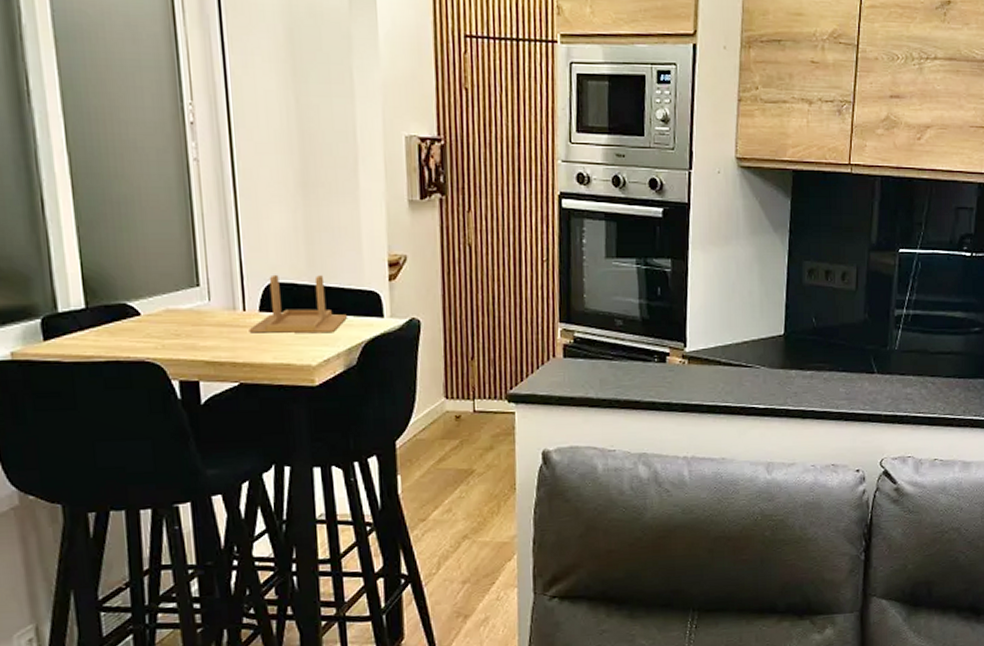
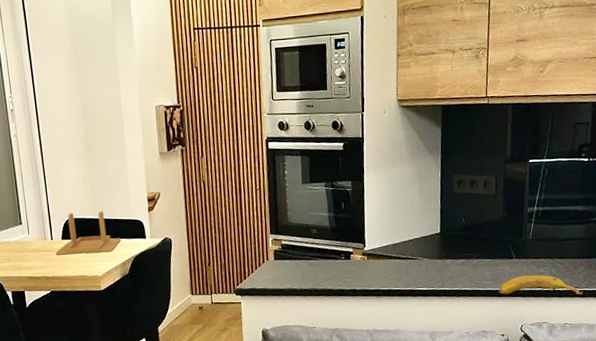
fruit: none [855,395,958,424] -> present [498,274,583,295]

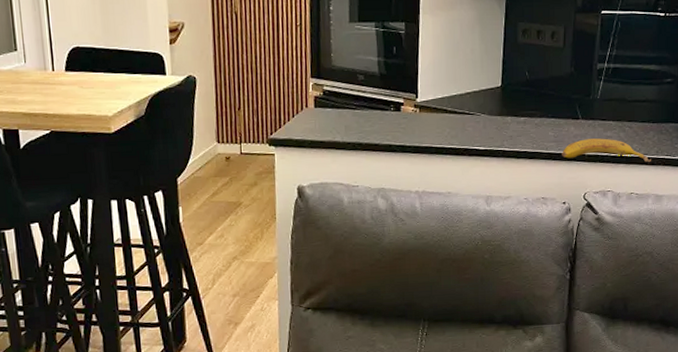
napkin holder: present [55,211,122,255] -> none [57,40,137,90]

